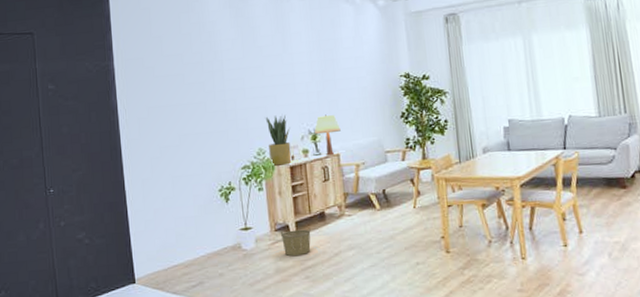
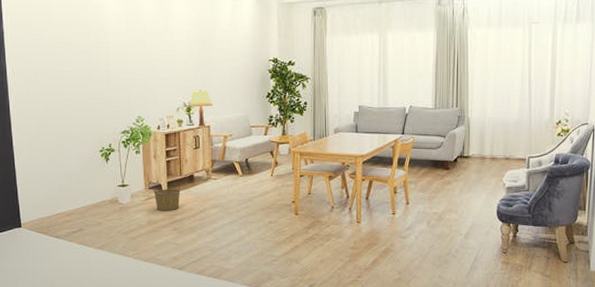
planter: present [265,114,292,166] -> none [145,87,168,132]

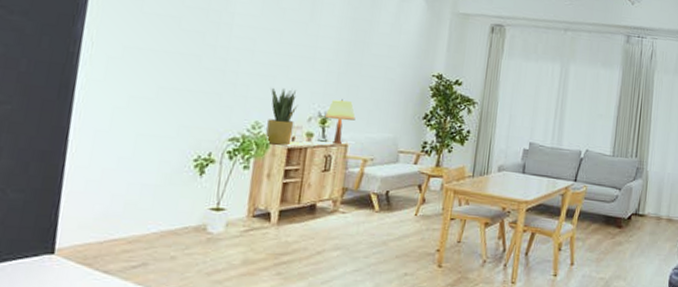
planter: none [145,87,168,132] -> present [265,88,298,146]
basket: present [153,188,181,211] -> none [258,218,296,249]

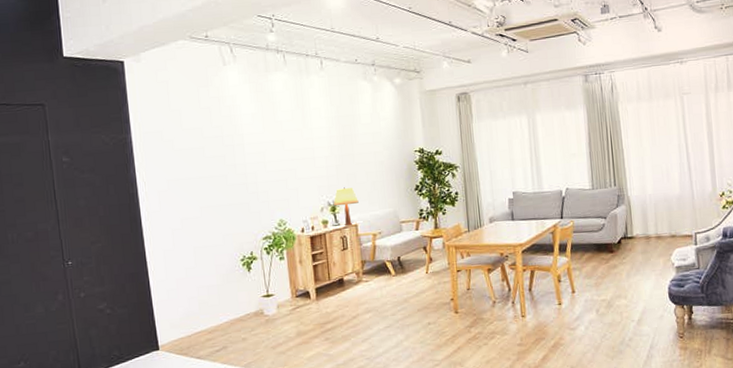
planter: present [265,88,298,146] -> none [286,187,312,236]

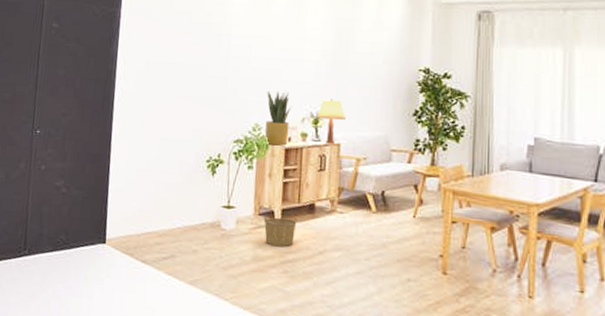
planter: none [286,187,312,236] -> present [265,91,292,146]
basket: none [301,294,330,321] -> present [263,216,297,247]

